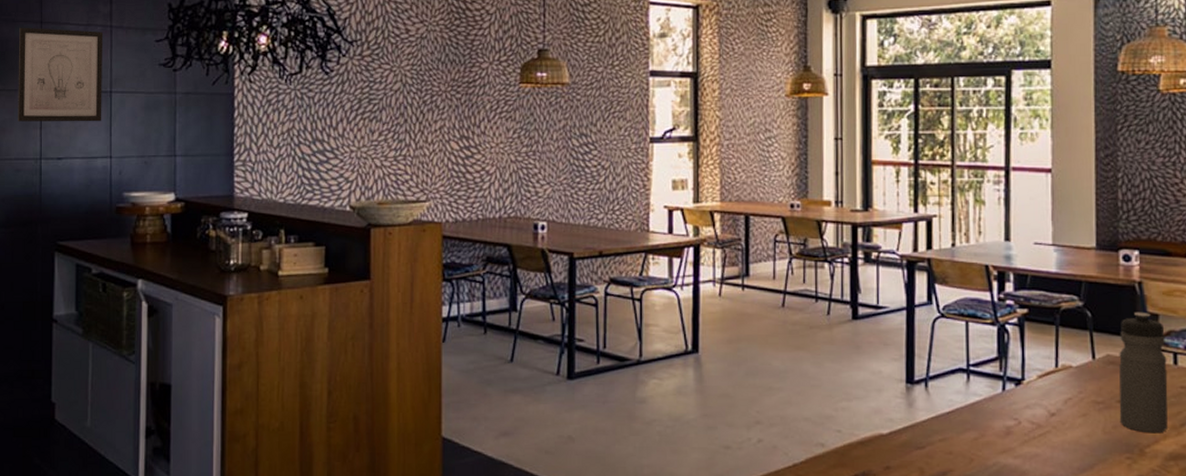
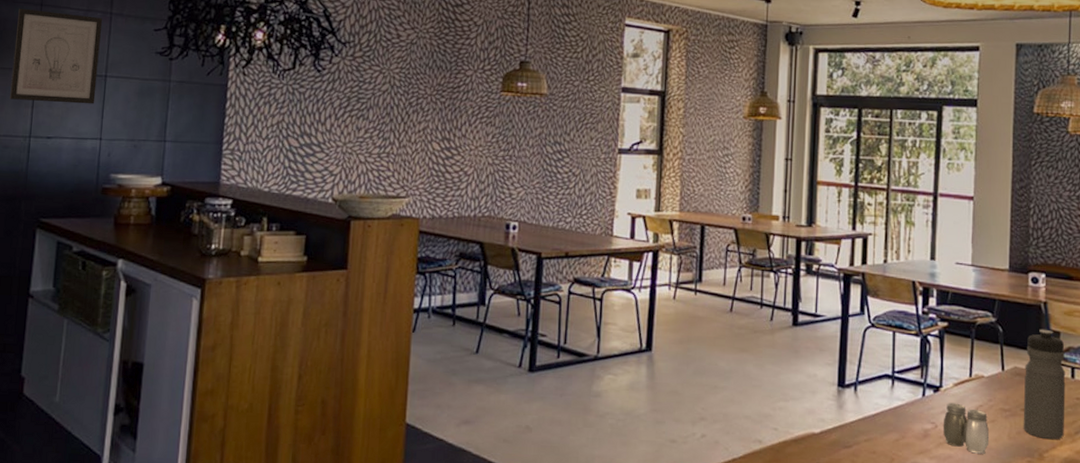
salt and pepper shaker: none [1027,396,1082,451] -> present [942,403,990,454]

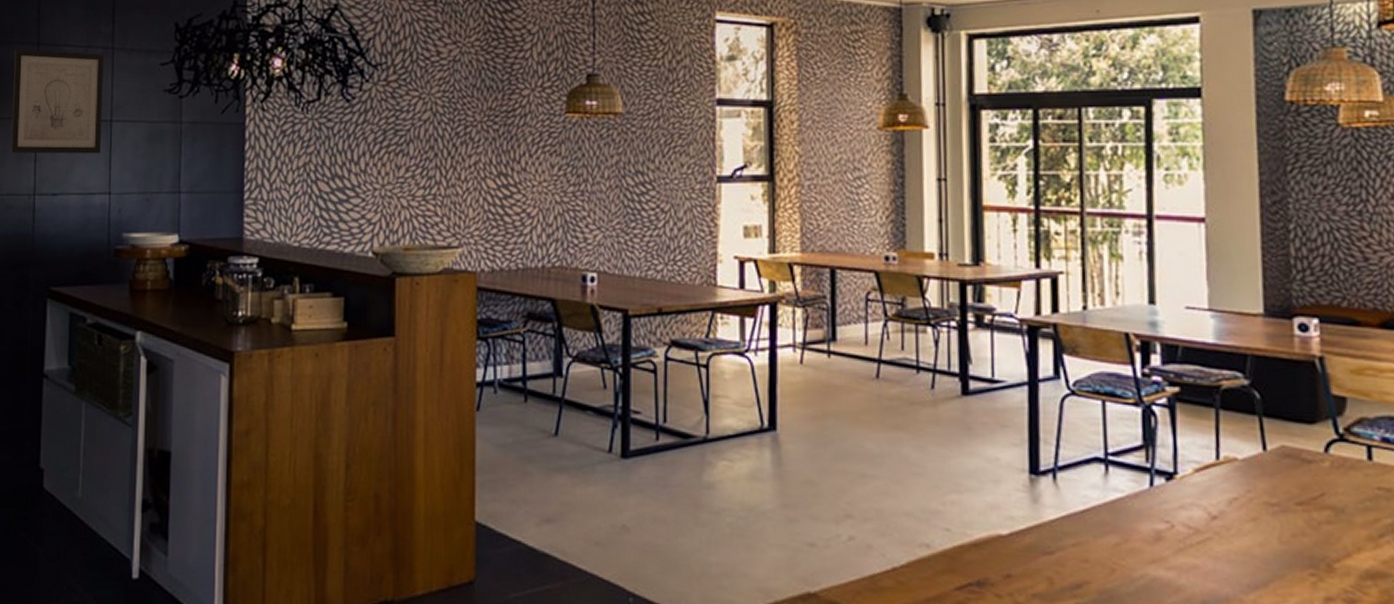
salt and pepper shaker: present [942,403,990,454] -> none [1182,494,1252,564]
water bottle: present [1023,329,1066,440] -> none [1297,393,1362,545]

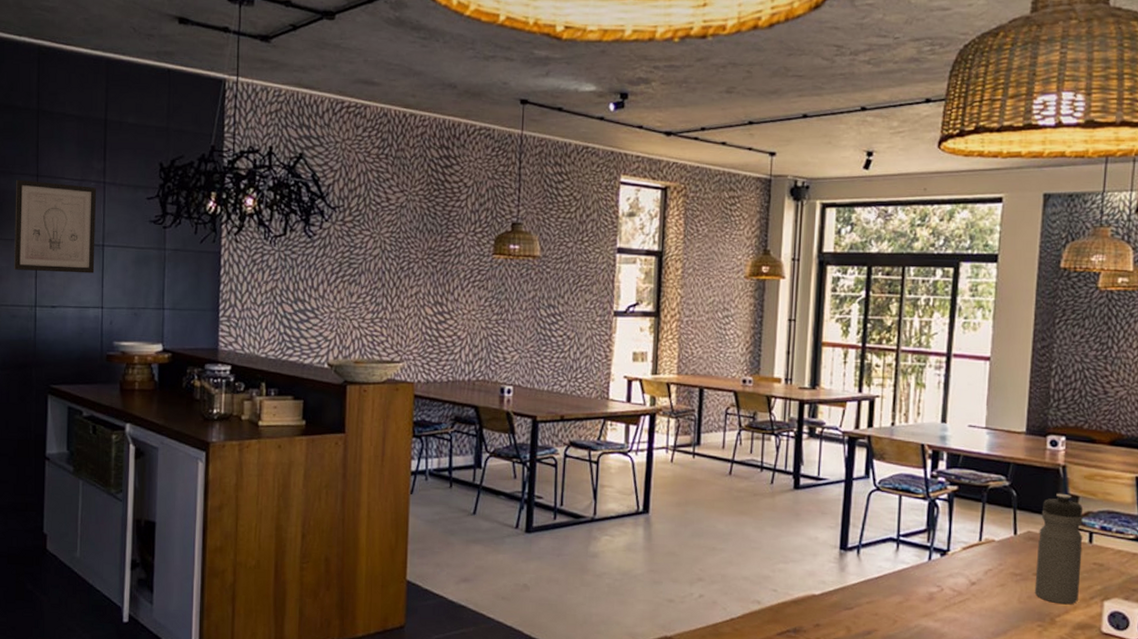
water bottle: none [1297,393,1362,545] -> present [1034,493,1084,605]

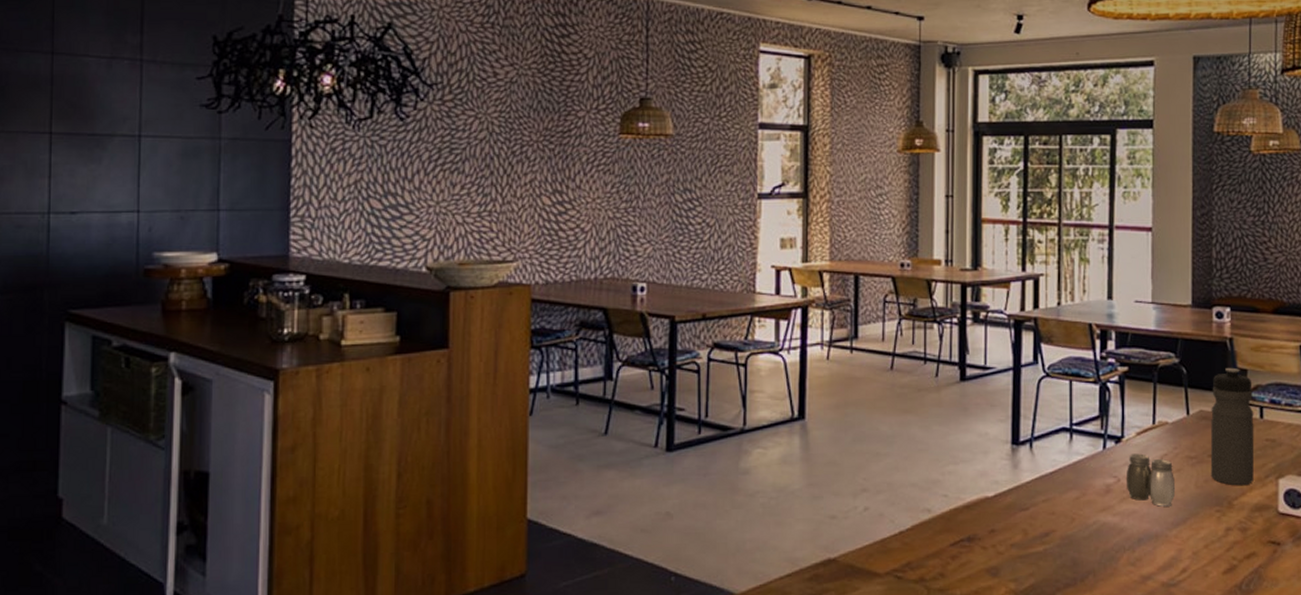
wall art: present [14,179,97,274] -> none [20,58,132,170]
salt and pepper shaker: none [949,566,999,617] -> present [1126,453,1176,507]

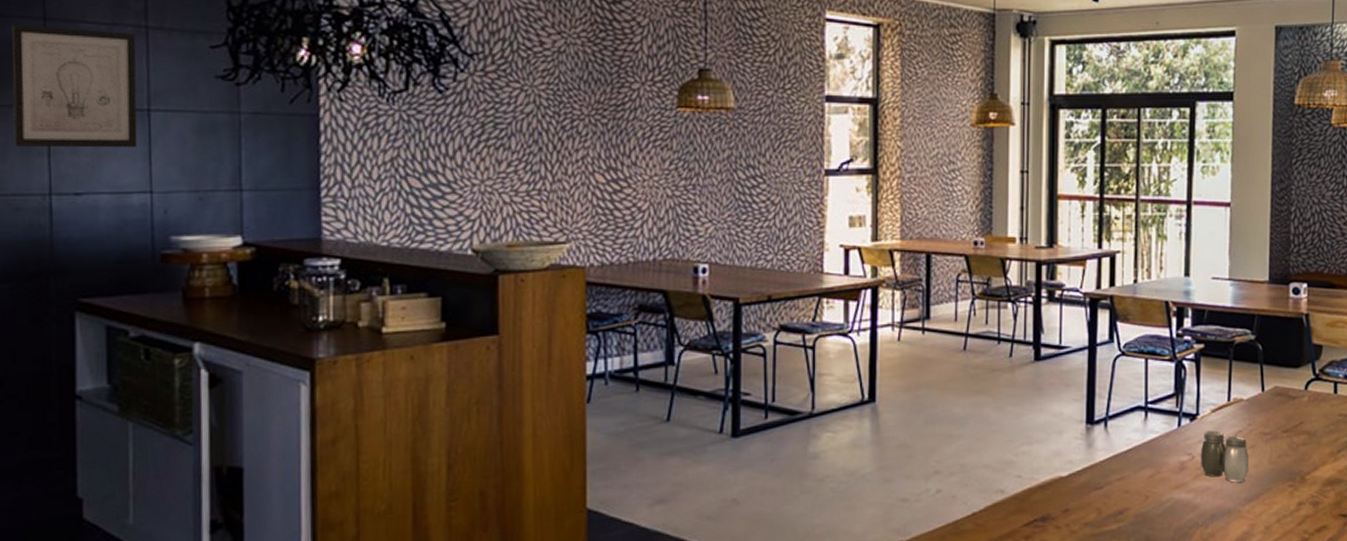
wall art: none [20,58,132,170] -> present [12,24,138,148]
water bottle: present [1210,367,1255,486] -> none [1284,343,1328,461]

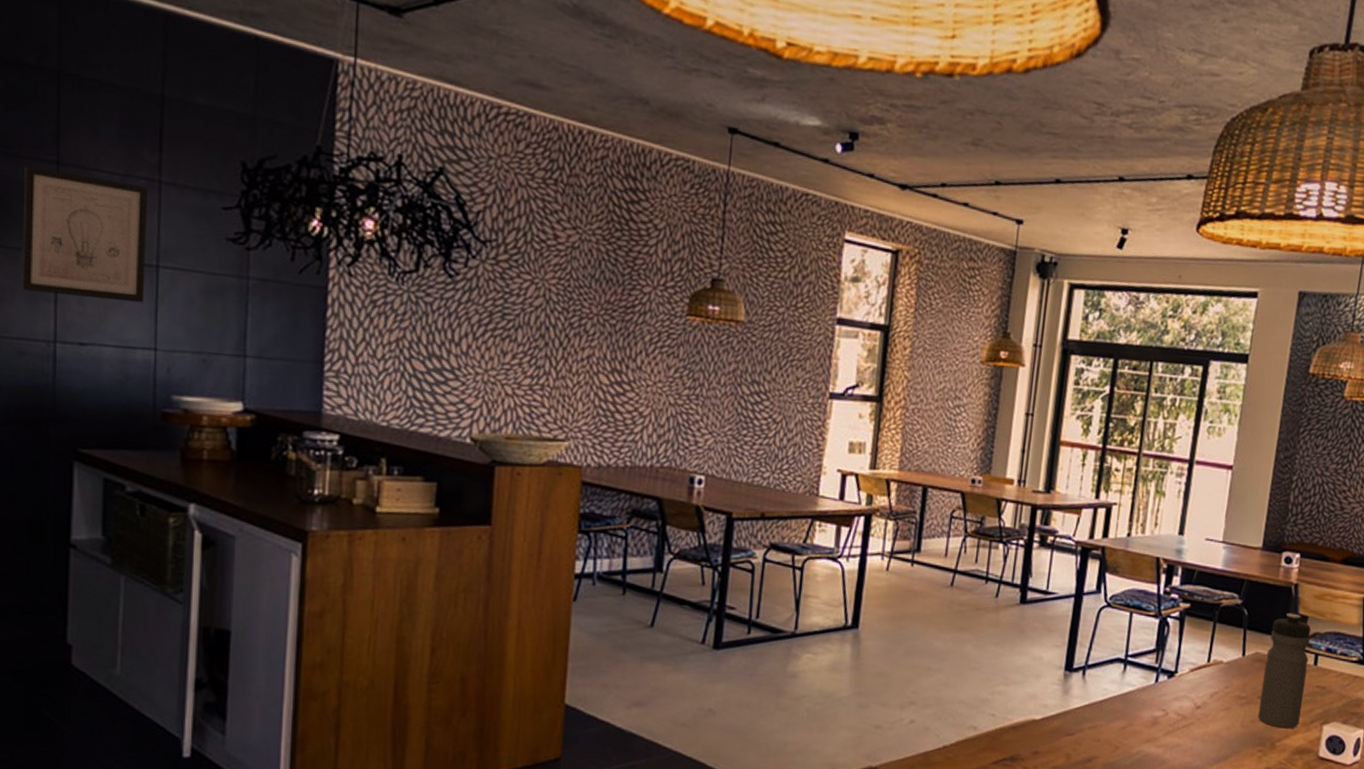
salt and pepper shaker: present [1200,430,1249,483] -> none [1173,689,1222,743]
water bottle: none [1284,343,1328,461] -> present [1257,612,1312,729]

